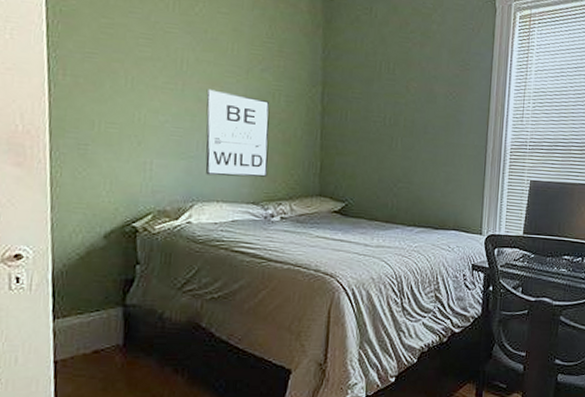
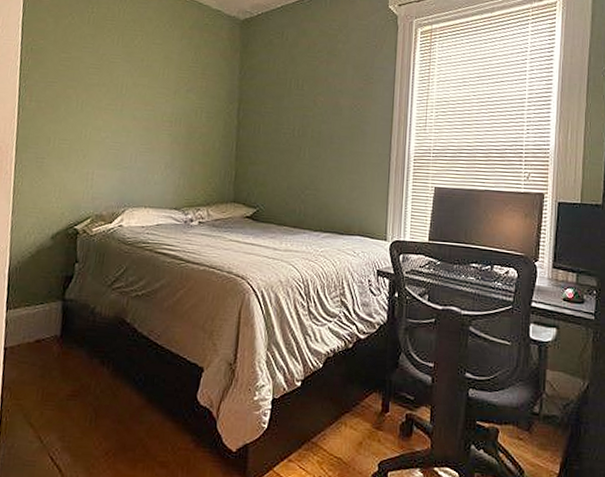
wall art: present [205,89,270,177] -> none [137,108,193,185]

